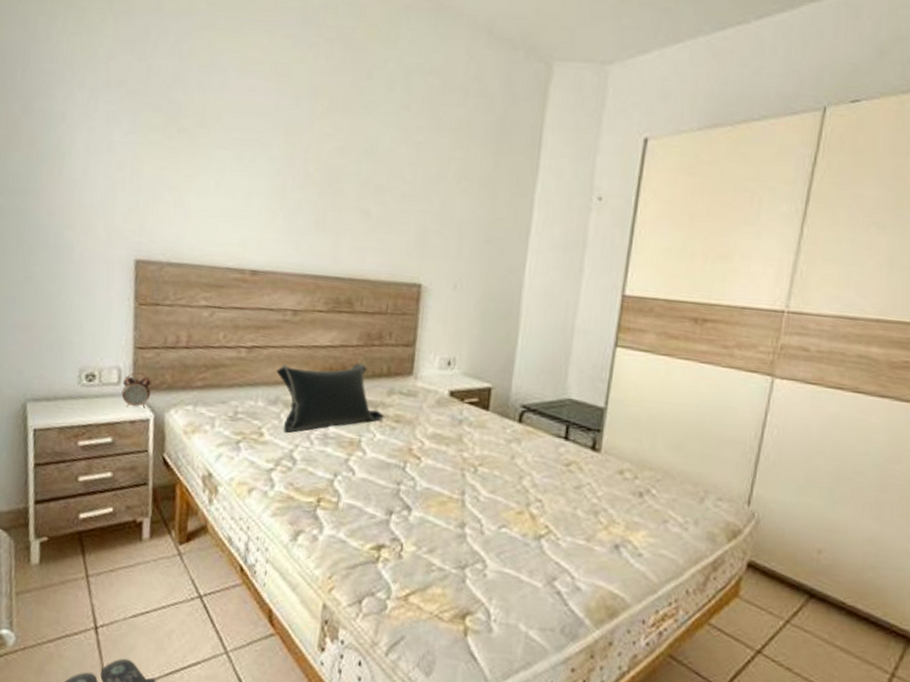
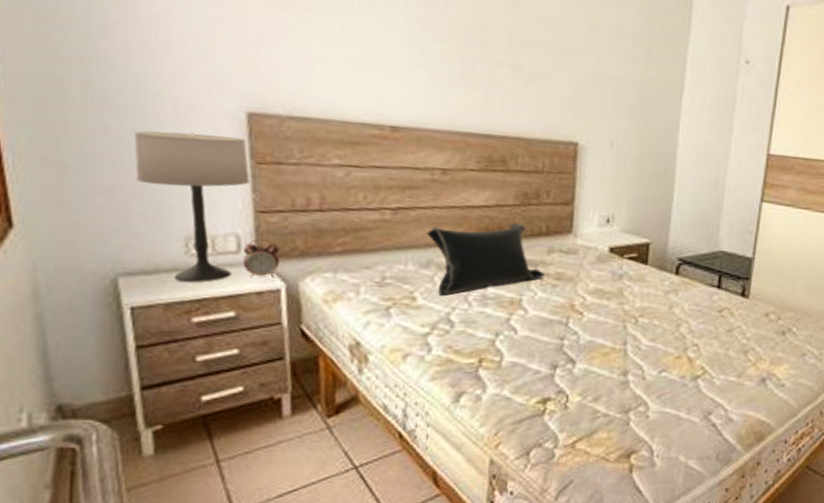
table lamp: none [48,277,133,410] -> present [134,131,250,283]

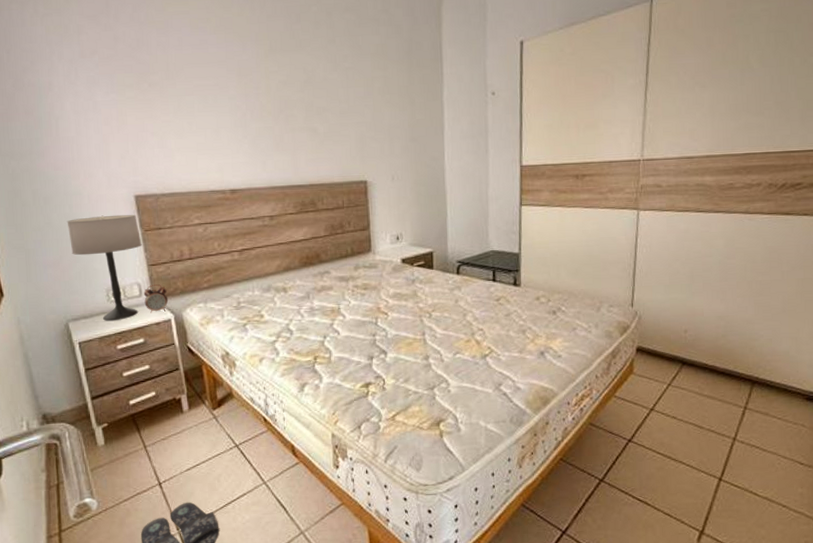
cushion: present [427,223,546,297] -> none [265,249,356,312]

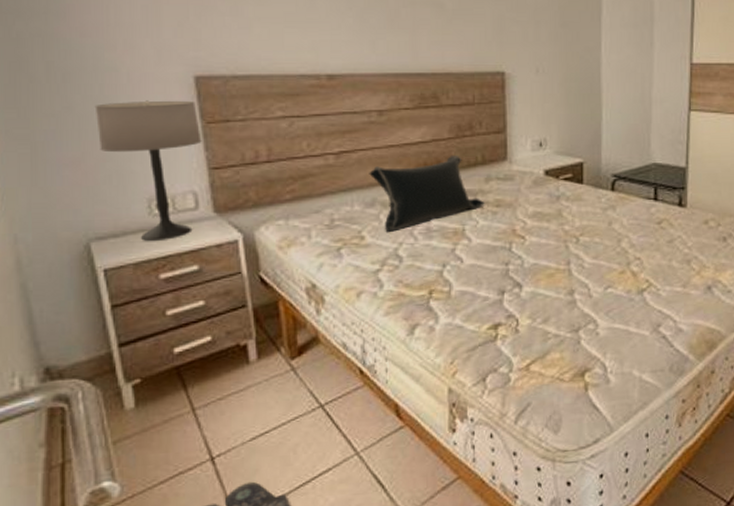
alarm clock: present [144,284,169,313] -> none [201,194,236,232]
cushion: none [265,249,356,312] -> present [369,156,486,233]

